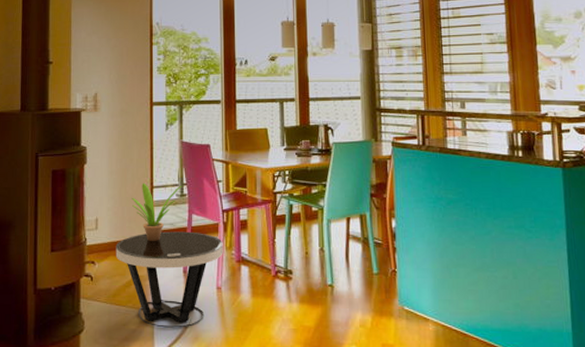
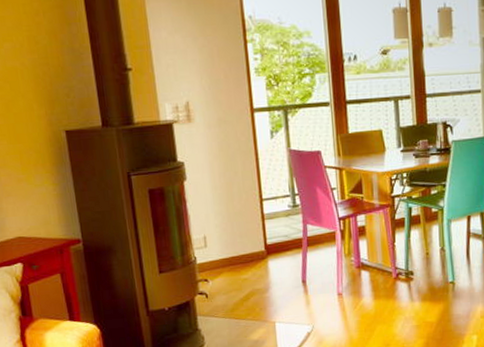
side table: present [115,231,223,328] -> none [228,242,342,336]
potted plant: present [131,182,181,241] -> none [240,195,293,255]

